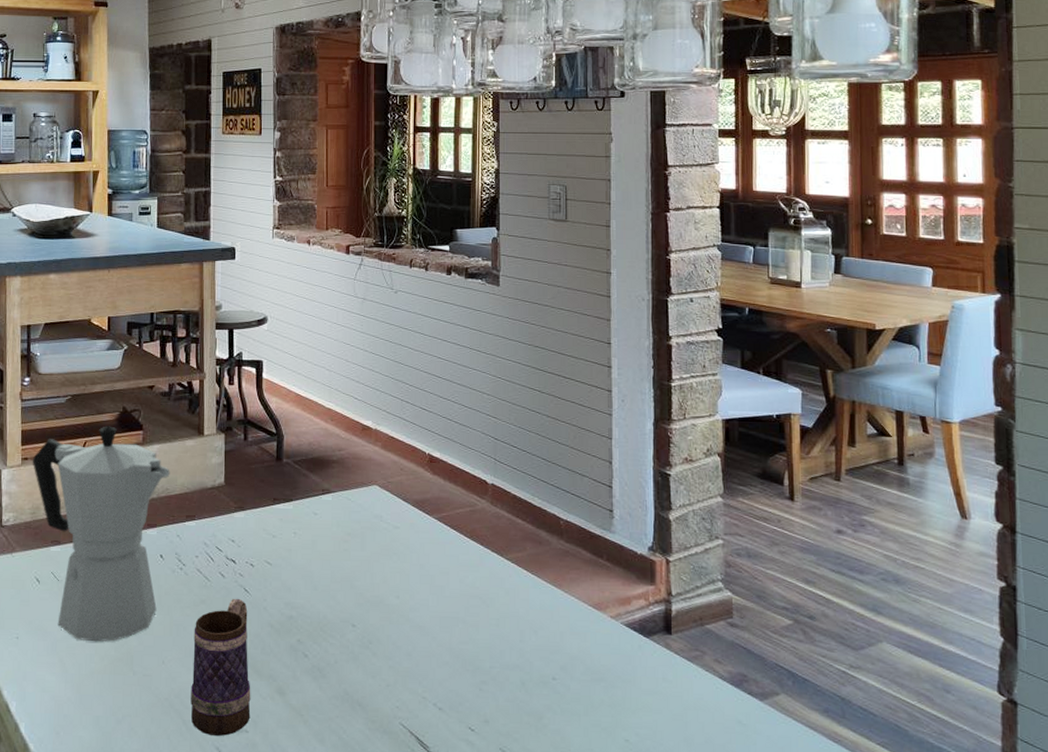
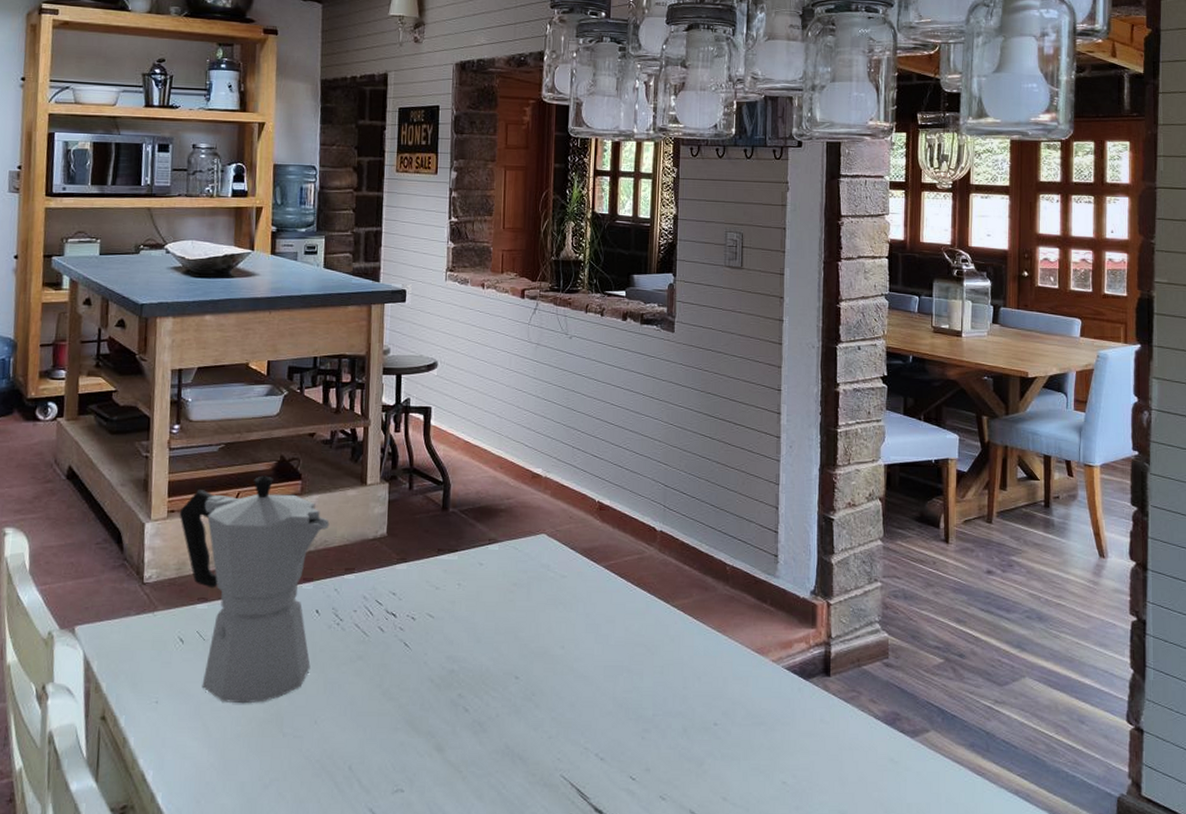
mug: present [191,598,251,737] -> none [344,653,408,798]

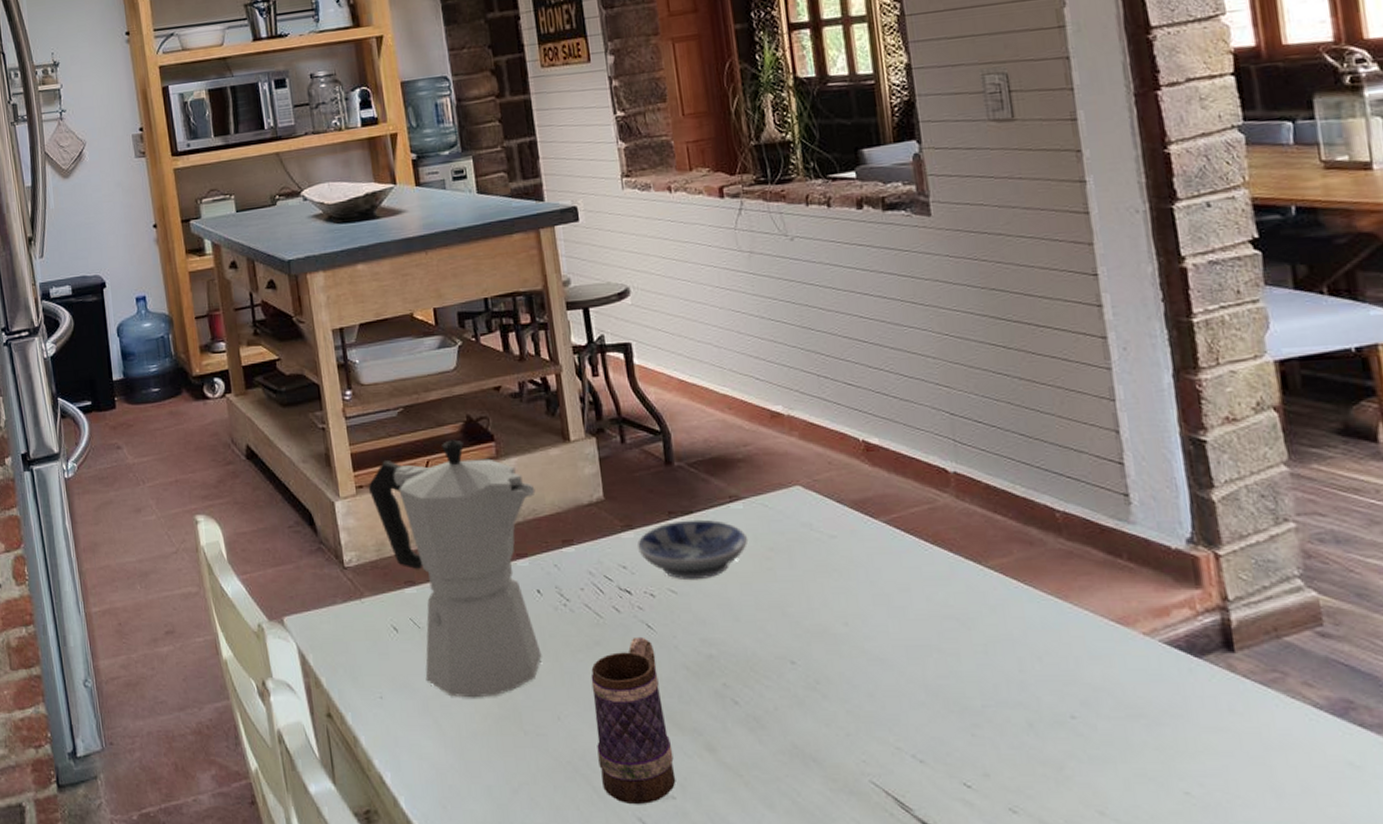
mug: none [344,653,408,798] -> present [590,636,676,805]
bowl: none [407,557,498,607] -> present [636,519,749,581]

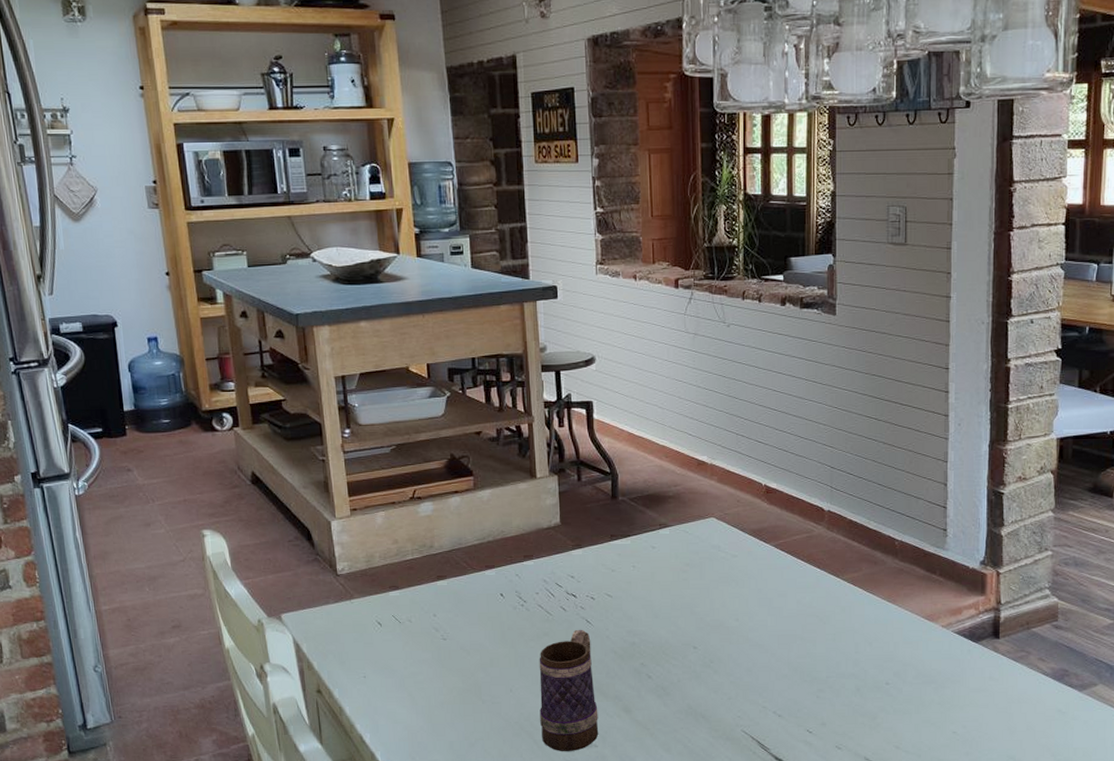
moka pot: present [368,439,542,698] -> none [361,473,505,676]
bowl: present [636,519,749,581] -> none [583,541,671,587]

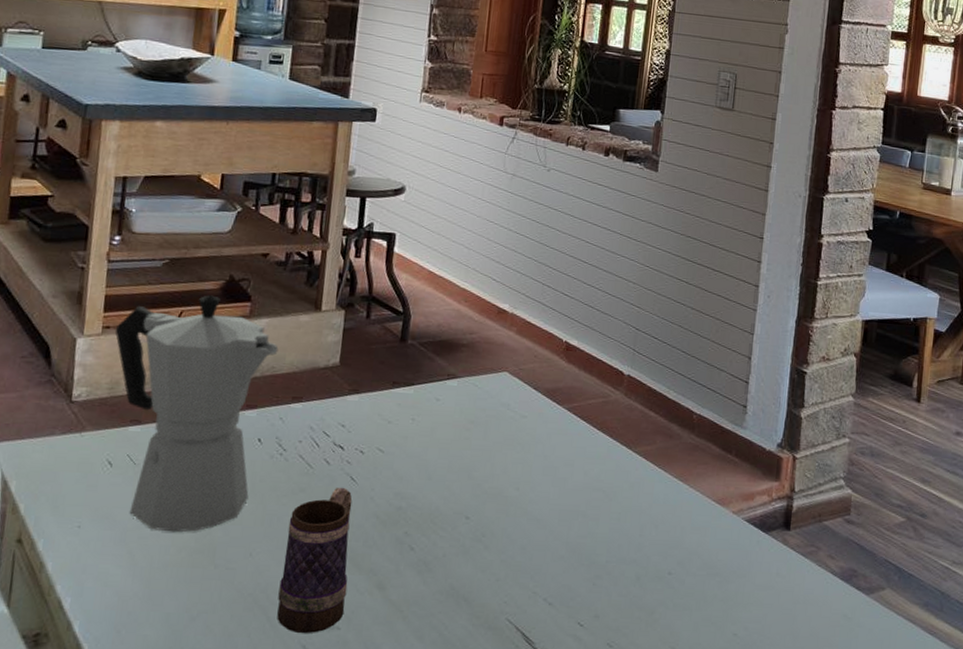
moka pot: none [361,473,505,676] -> present [114,295,279,532]

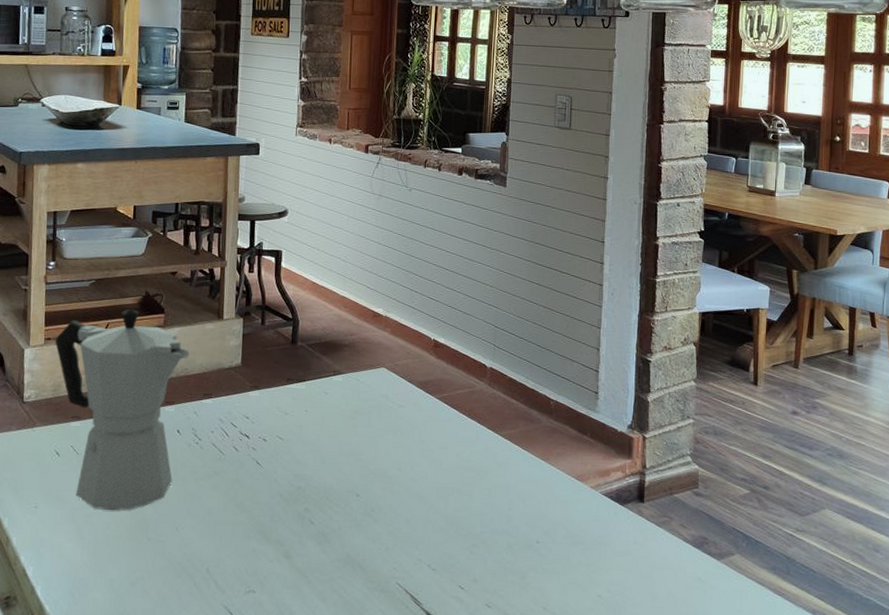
mug: present [277,487,353,634] -> none [202,470,260,597]

